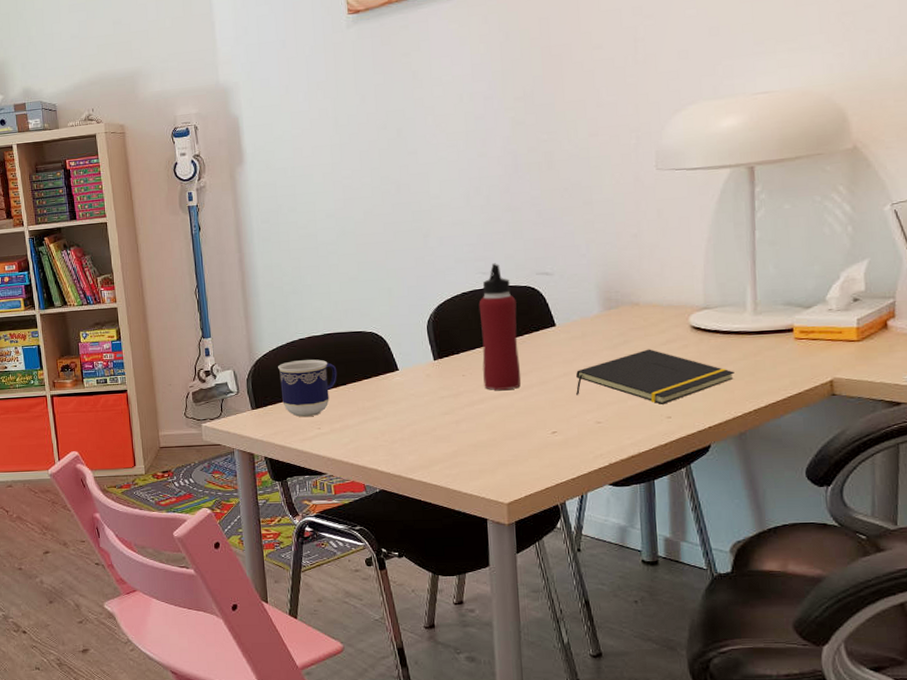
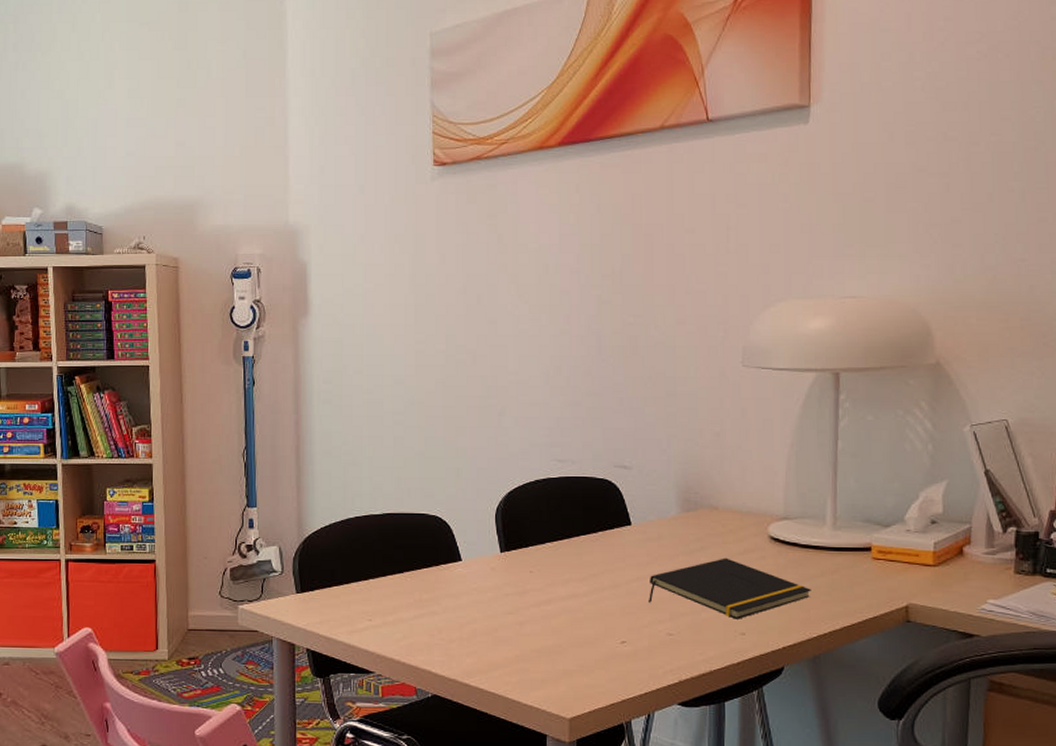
cup: present [278,359,337,417] -> none [329,541,394,606]
water bottle: present [478,263,521,390] -> none [552,451,592,591]

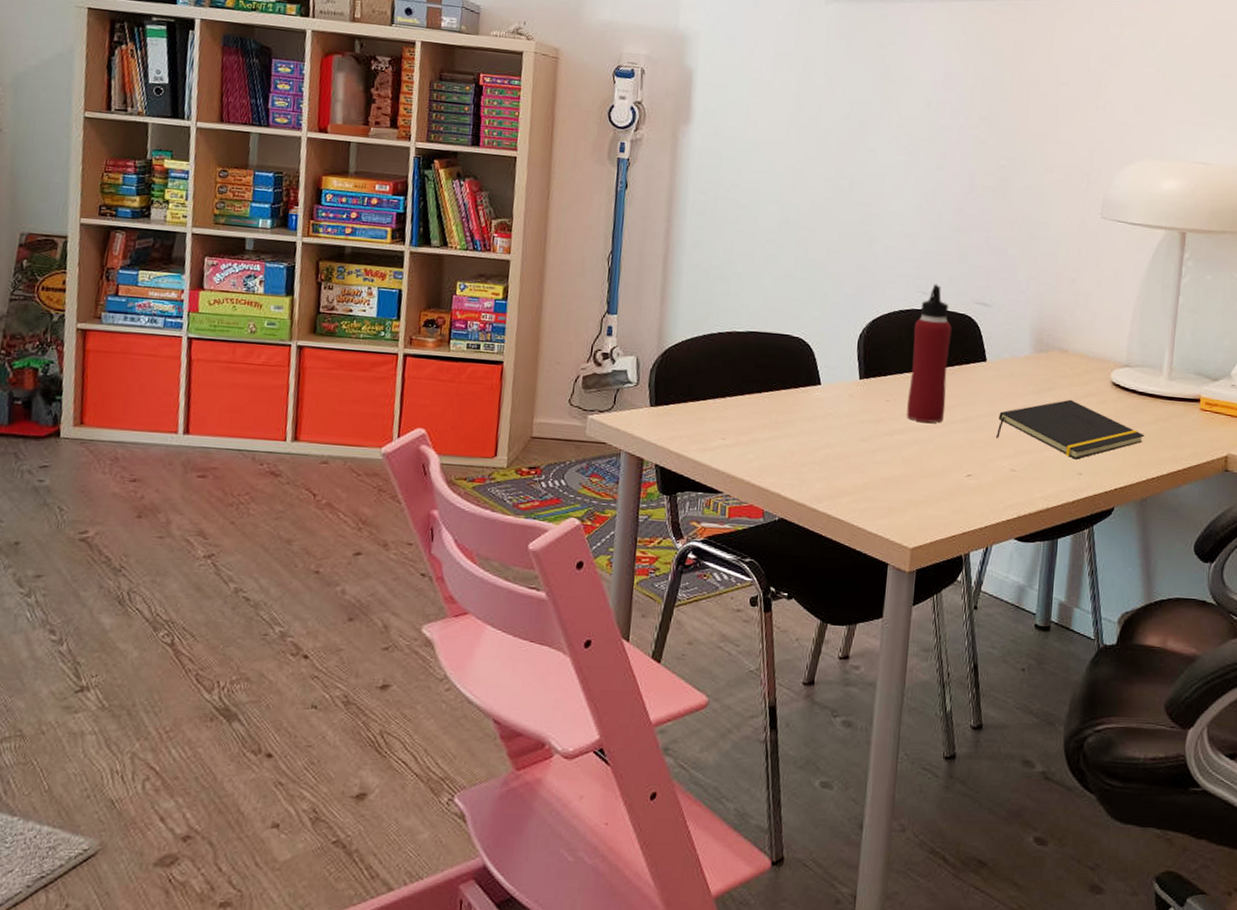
water bottle: none [552,451,592,591] -> present [907,284,952,423]

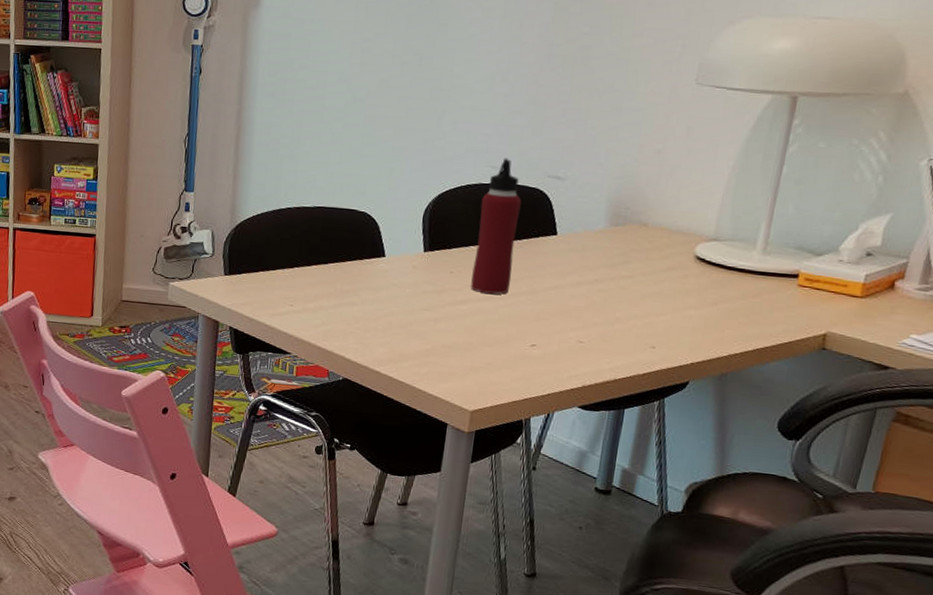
notepad: present [996,399,1144,459] -> none [564,273,730,333]

